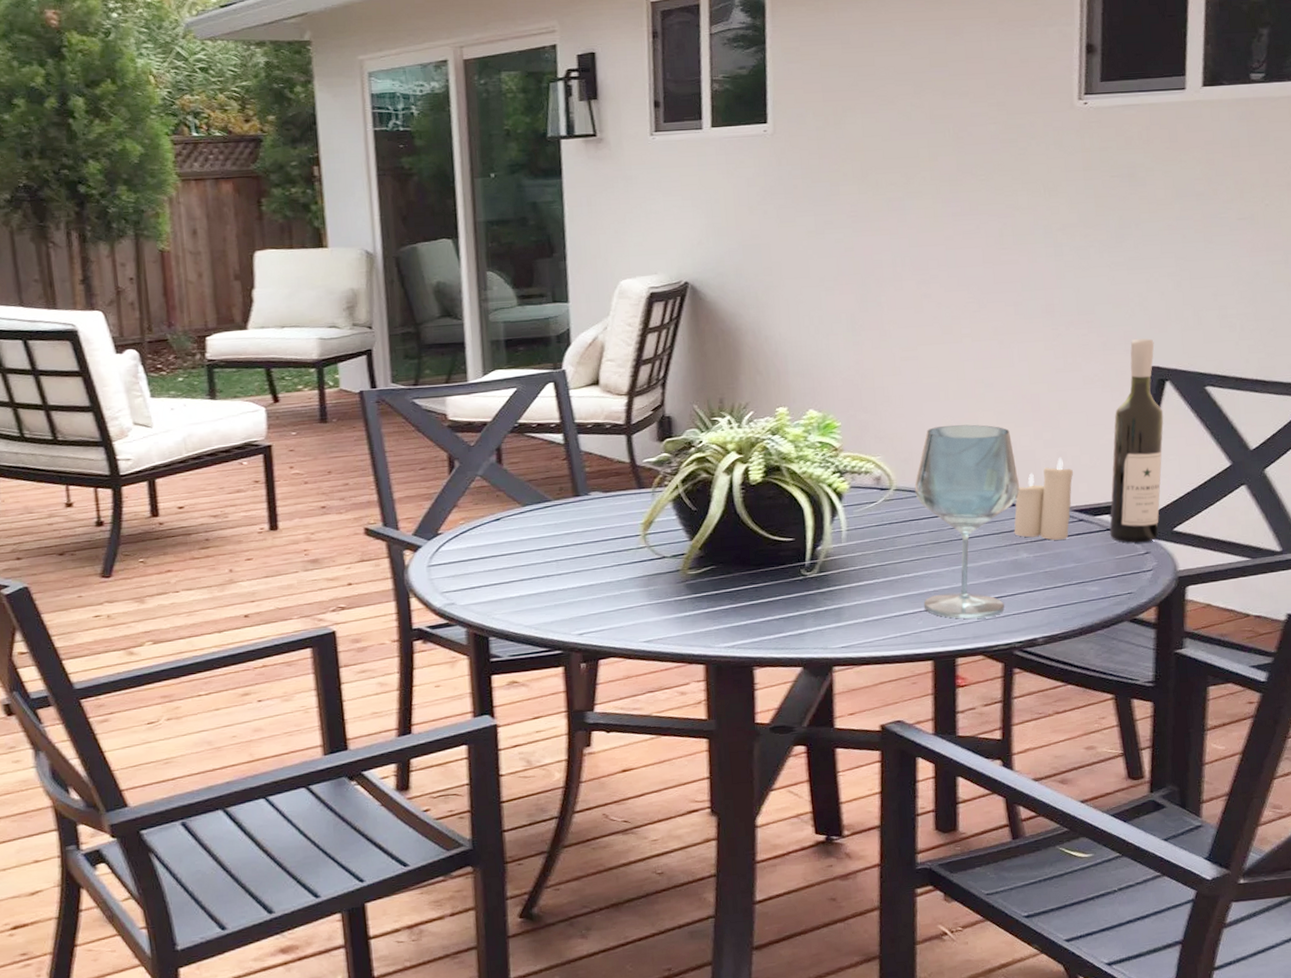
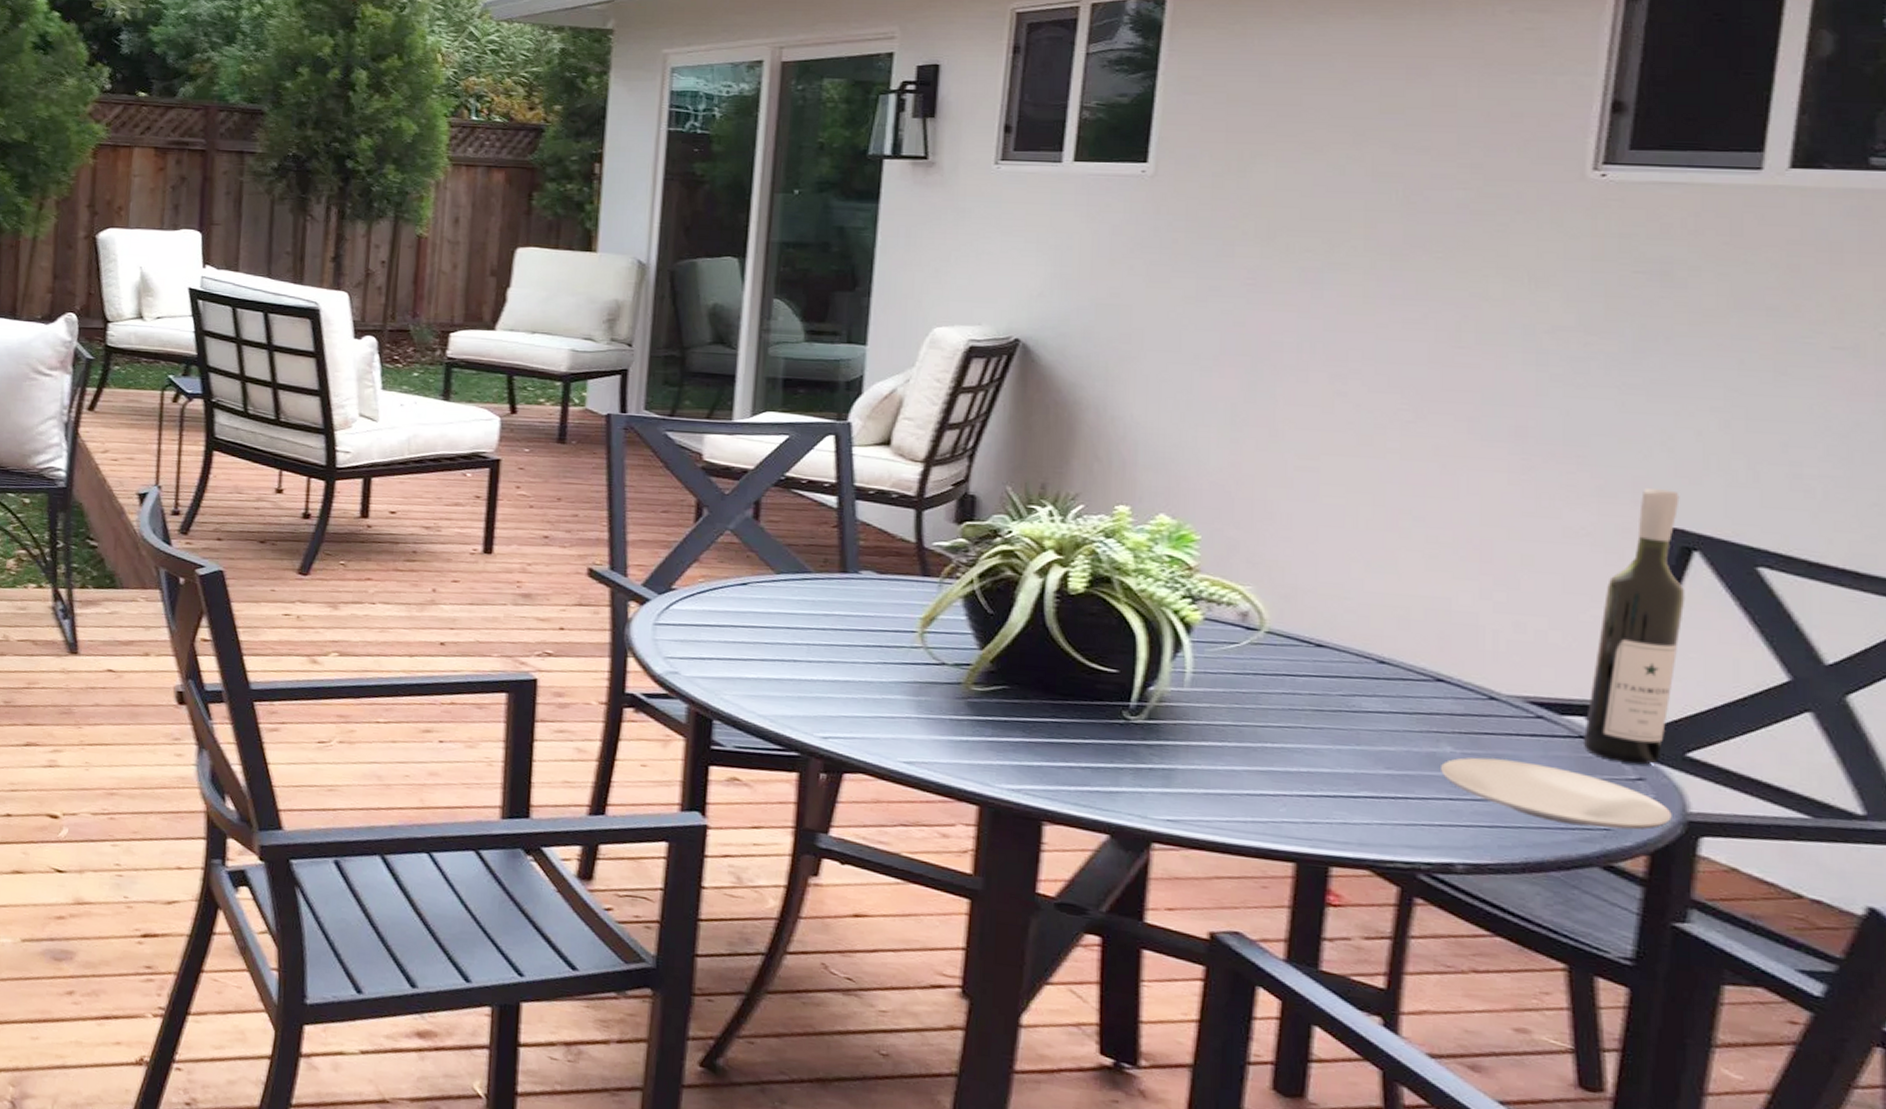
wine glass: present [914,424,1020,619] -> none [1290,561,1451,822]
candle: present [1014,457,1073,540] -> none [1435,627,1534,738]
plate: none [1021,554,1169,595] -> present [1441,757,1672,830]

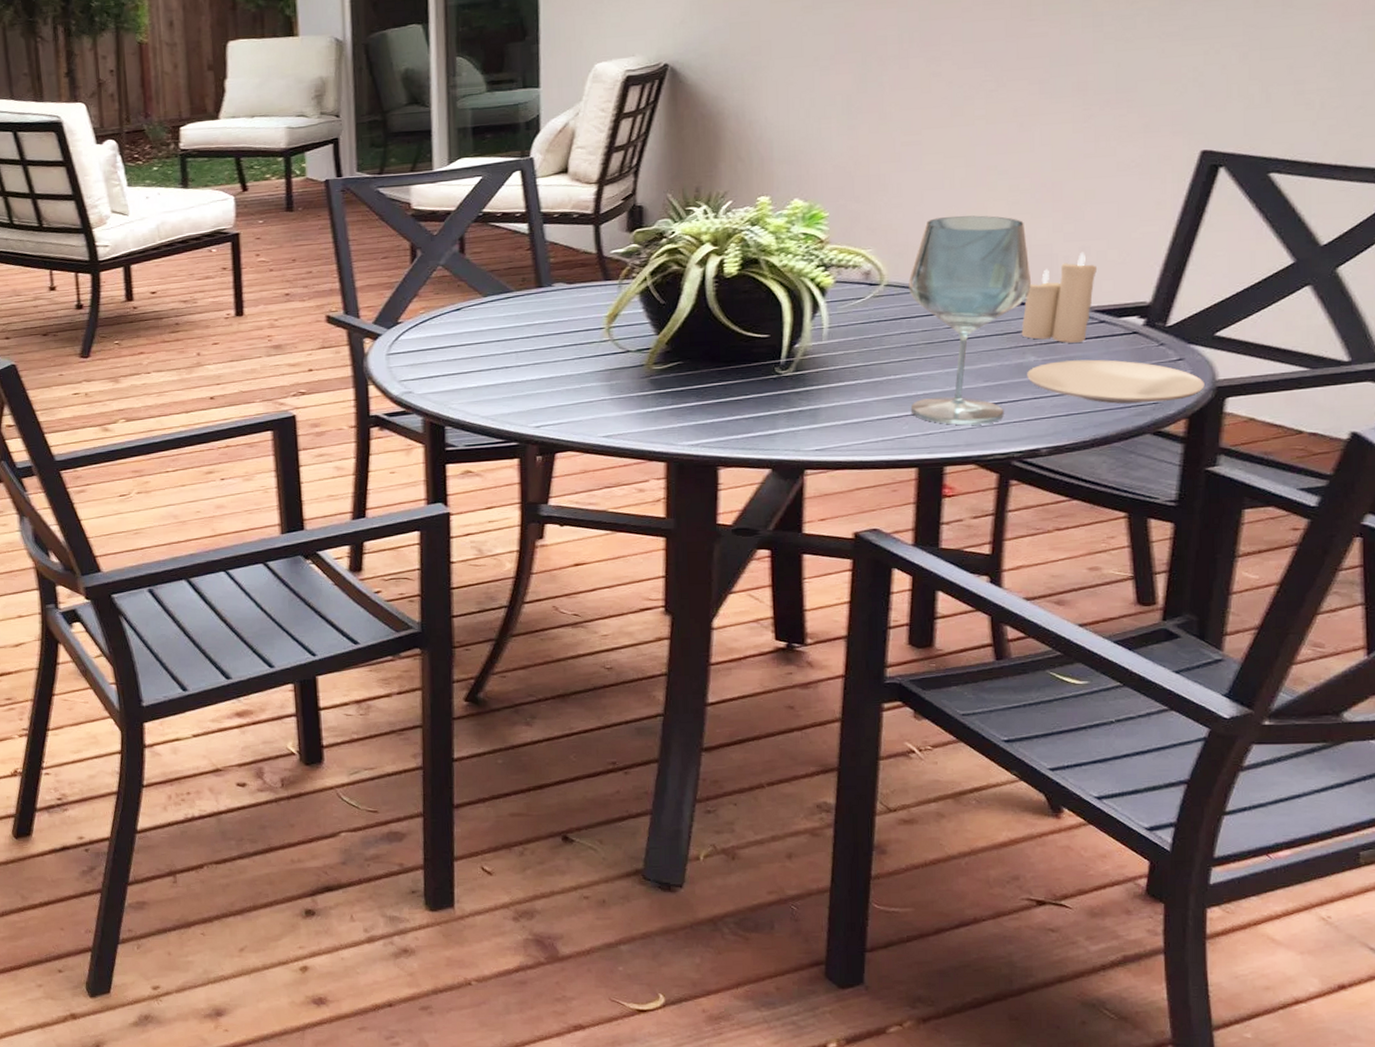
wine glass: none [1290,561,1451,822] -> present [908,215,1032,426]
candle: none [1435,627,1534,738] -> present [1021,251,1097,343]
bottle: present [1582,488,1685,765] -> none [1136,118,1214,348]

